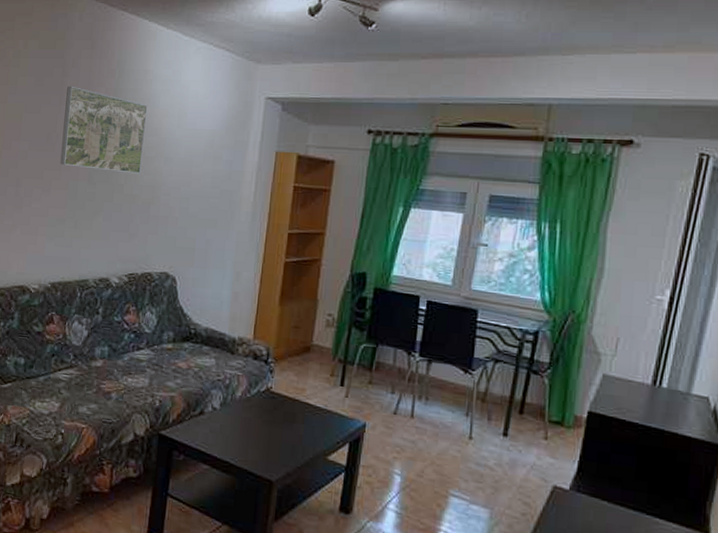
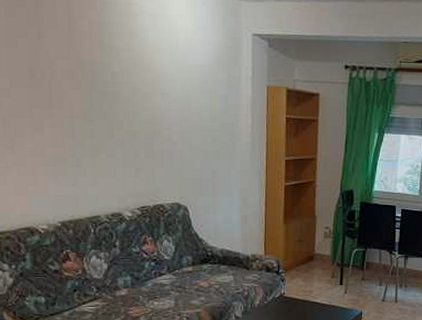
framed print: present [60,86,148,174] -> none [44,17,139,110]

